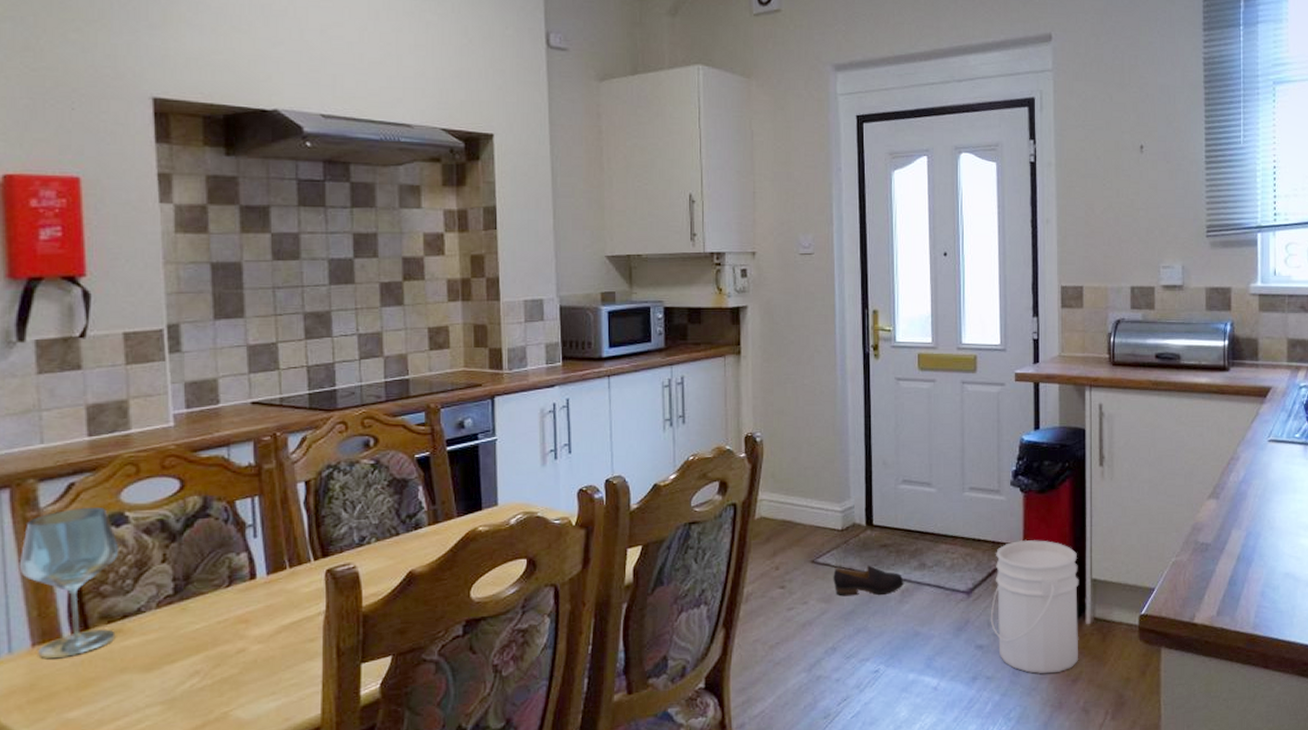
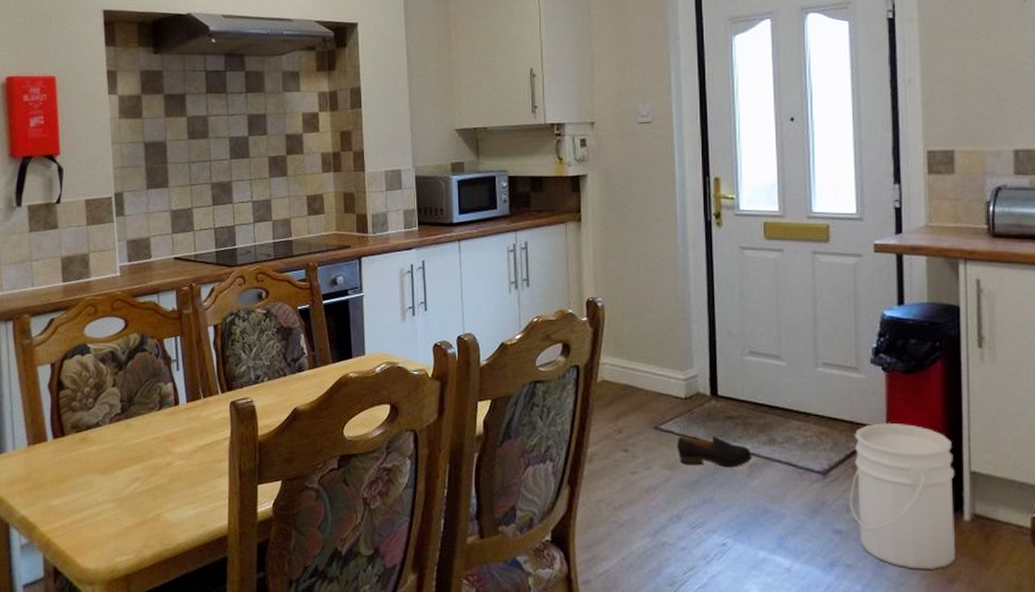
wine glass: present [19,507,119,659] -> none [19,338,84,457]

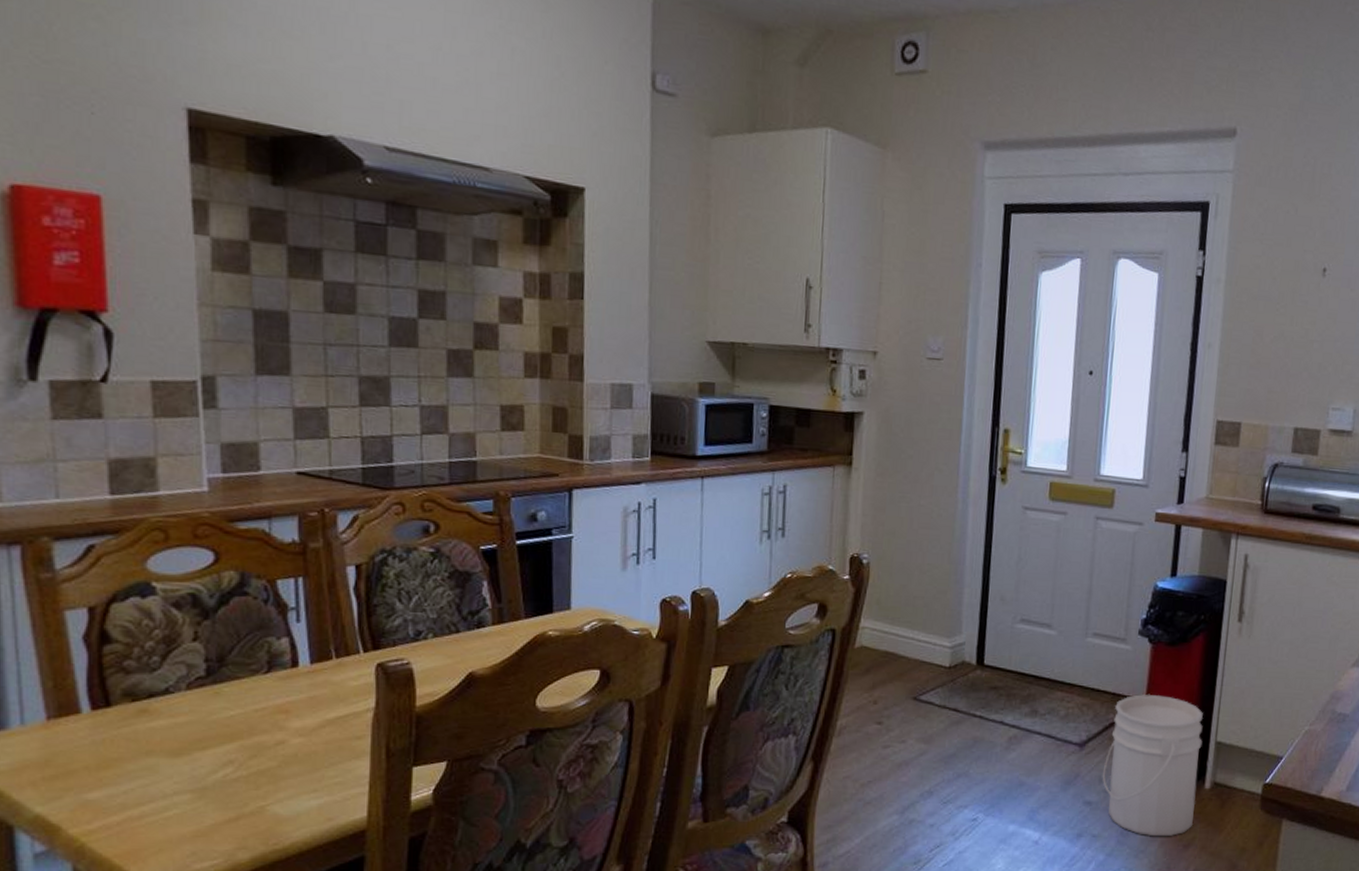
shoe: present [677,436,752,467] -> none [935,707,1013,740]

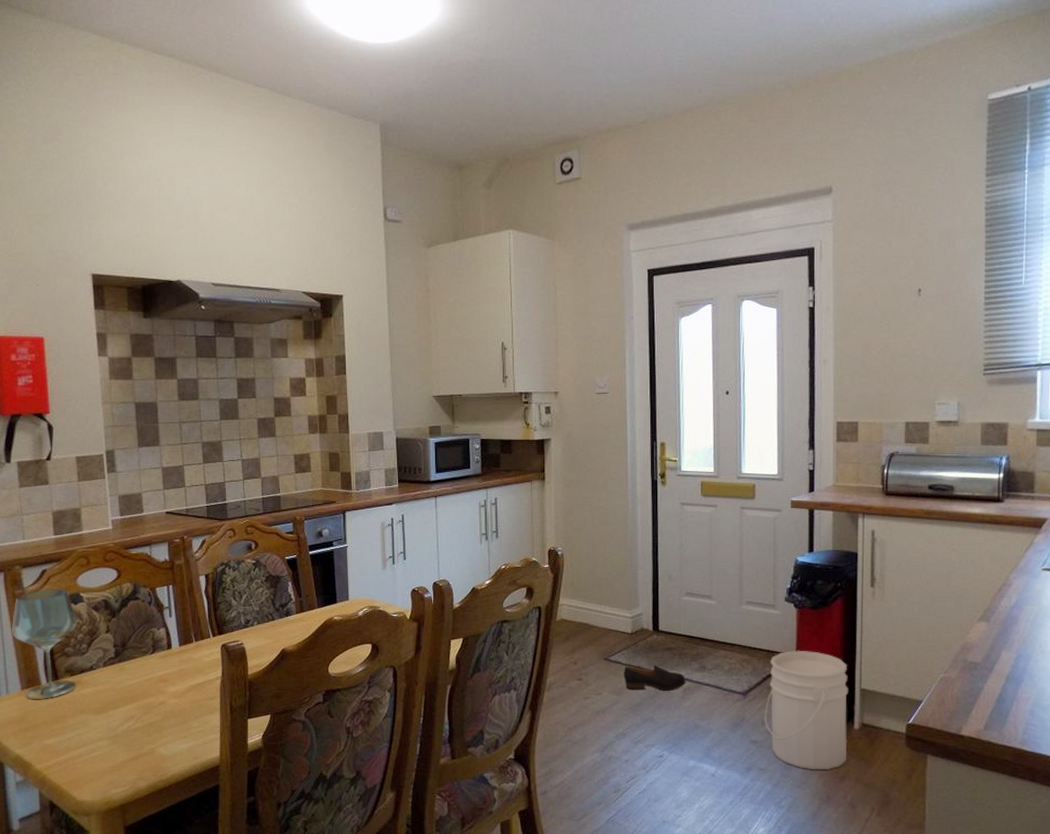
wine glass: none [32,572,145,735] -> present [11,588,77,700]
shoe: none [935,707,1013,740] -> present [623,665,686,691]

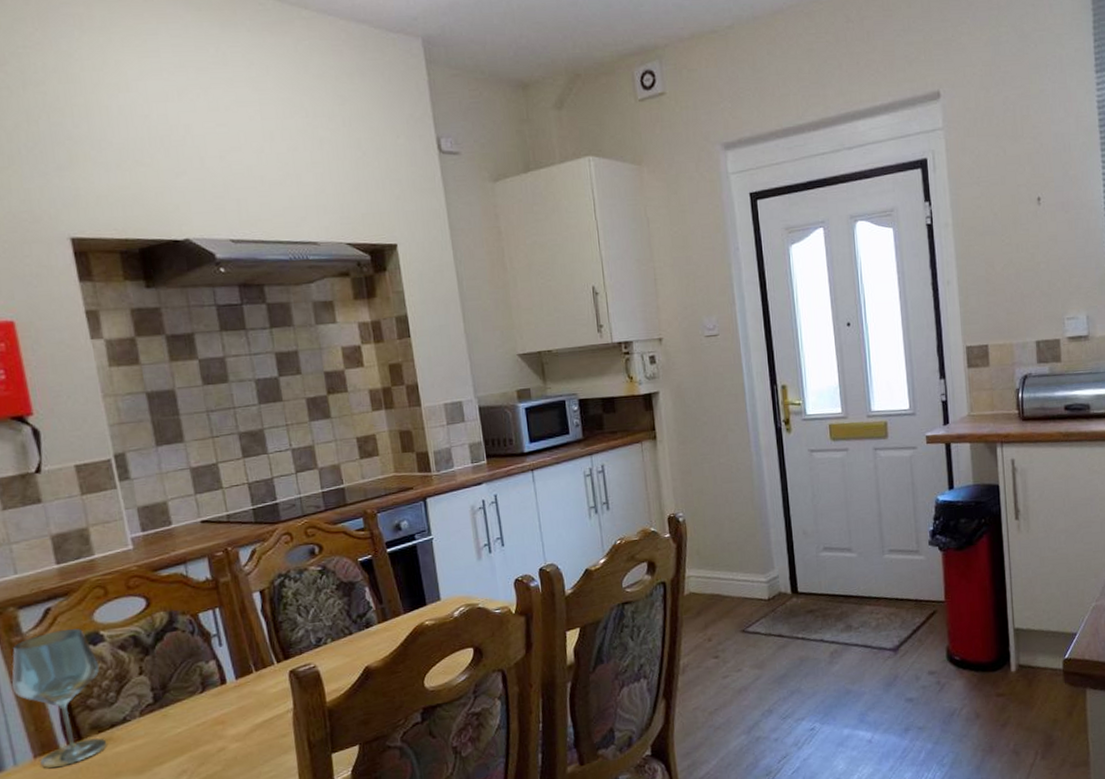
shoe: present [623,665,686,691] -> none [763,630,833,662]
bucket: present [764,650,849,770] -> none [918,595,1007,721]

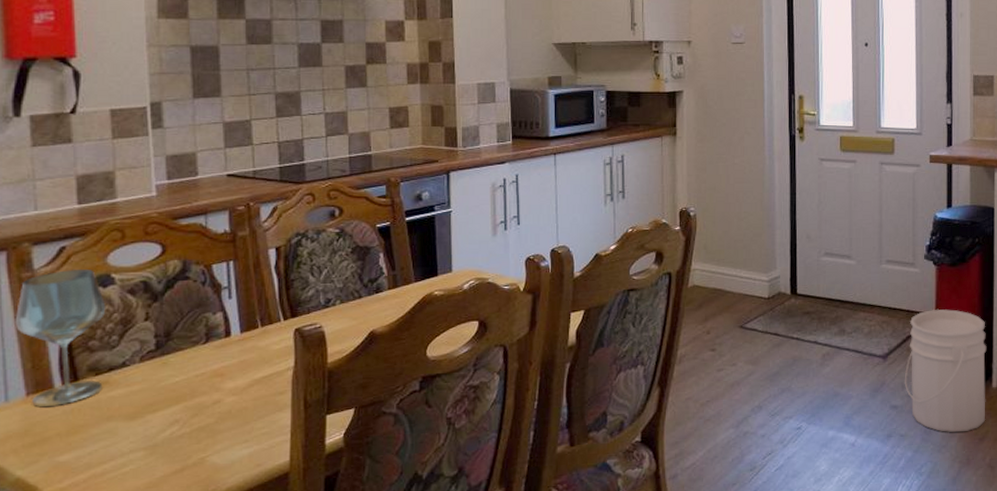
bucket: none [918,595,1007,721] -> present [904,309,987,433]

